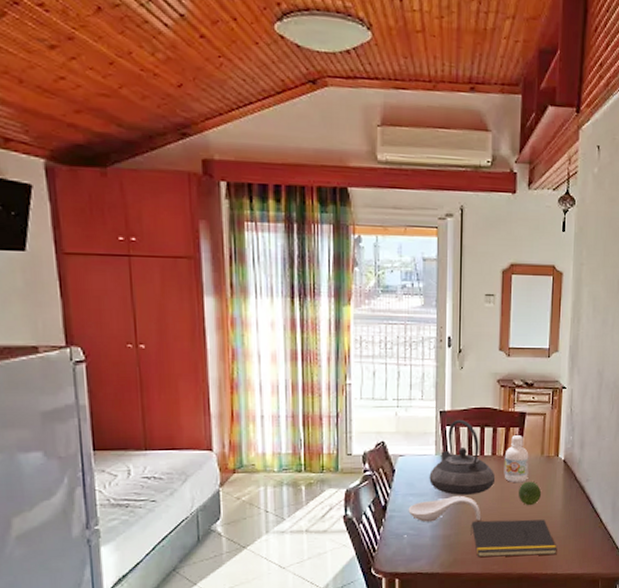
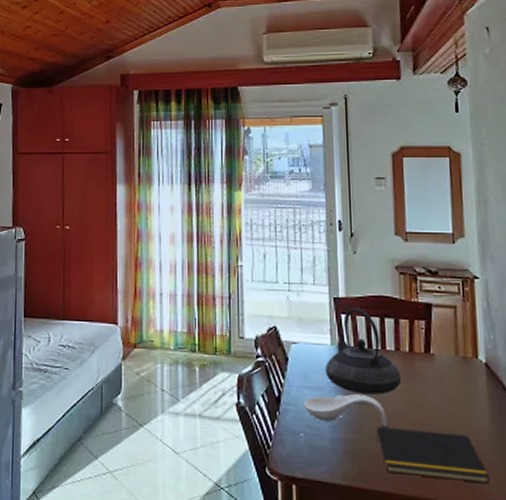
bottle: present [504,435,529,483] -> none [410,329,442,387]
fruit: present [519,481,542,506] -> none [431,385,461,416]

